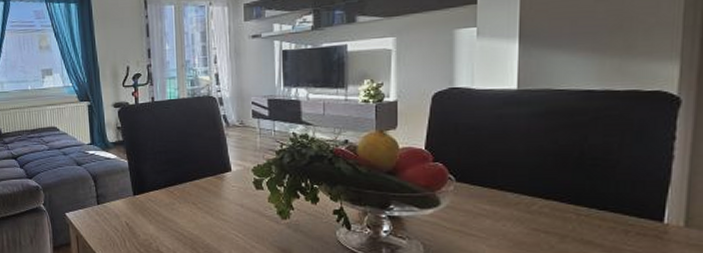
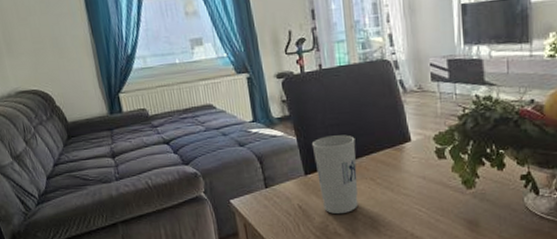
cup: none [141,161,181,233] -> present [311,135,359,214]

